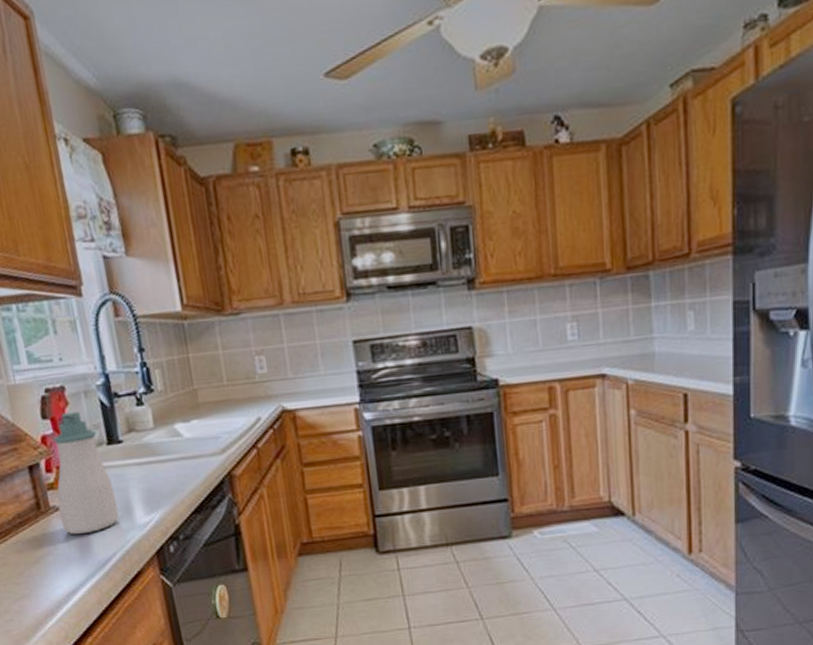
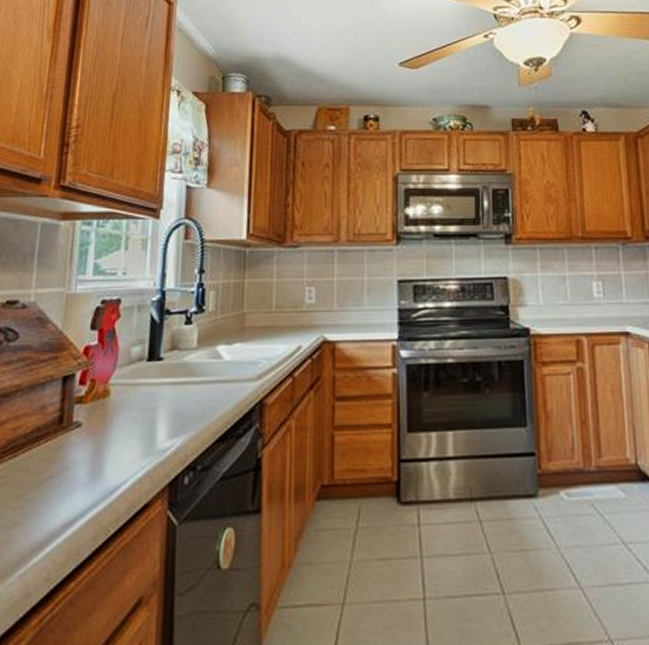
soap bottle: present [52,411,120,535] -> none [79,324,142,456]

